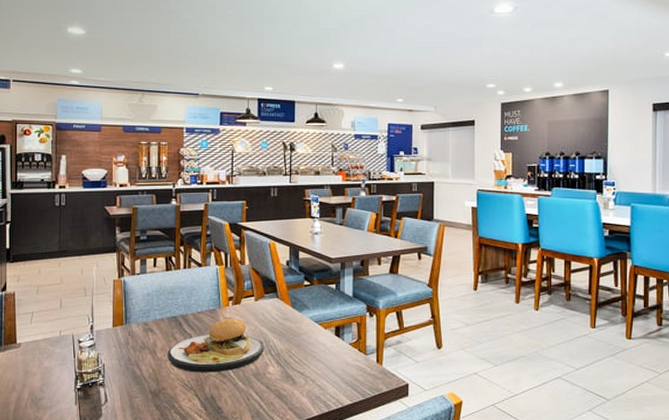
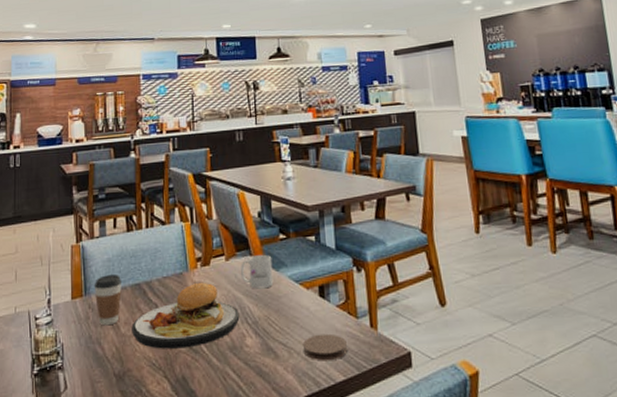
coffee cup: none [134,308,160,351] -> present [94,275,123,326]
mug: none [268,297,296,327] -> present [241,254,274,289]
coaster: none [317,366,356,388] -> present [302,333,349,361]

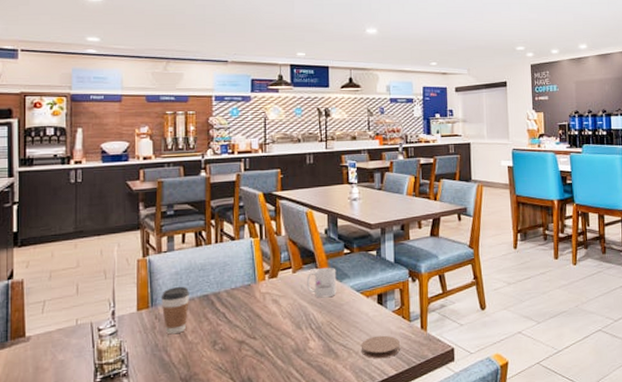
plate: present [131,267,240,349] -> none [199,279,304,354]

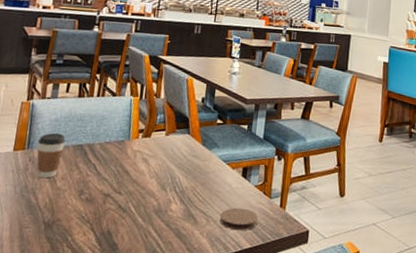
mug: present [307,267,337,298] -> none [177,134,207,164]

